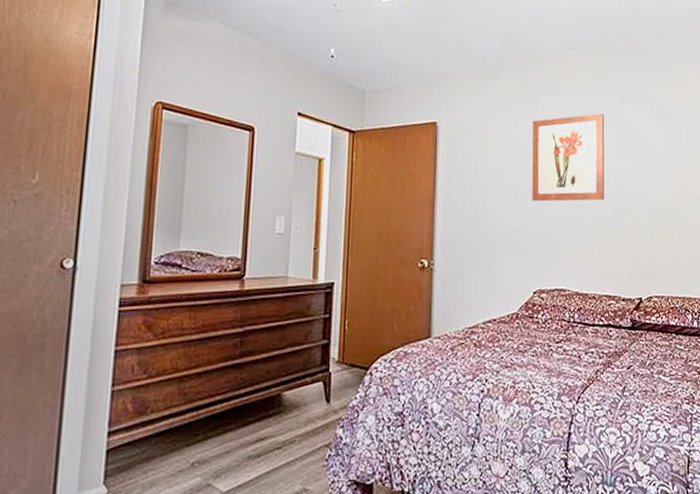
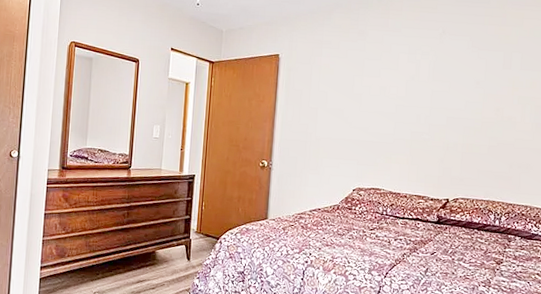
wall art: present [532,113,605,202] -> none [356,45,426,119]

